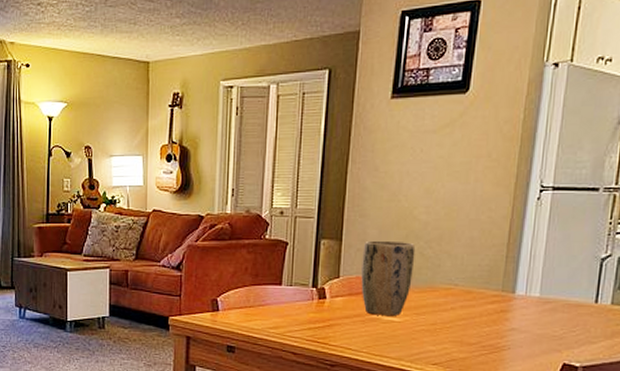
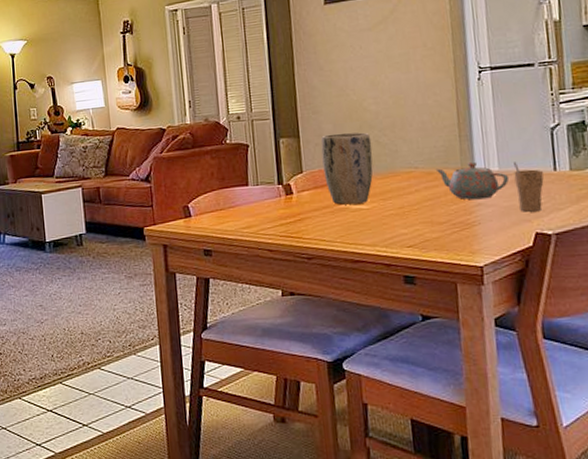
teapot: none [475,286,549,325] -> present [435,162,510,200]
cup: none [552,290,583,342] -> present [514,162,544,212]

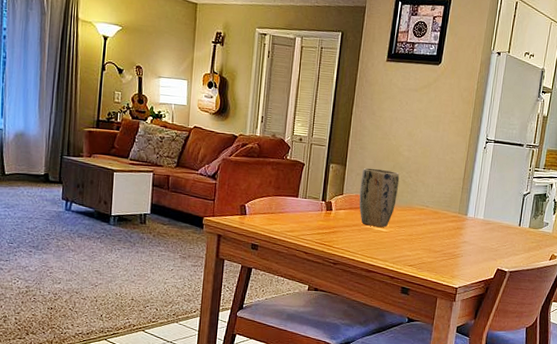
teapot: present [435,162,510,200] -> none [440,210,489,239]
cup: present [514,162,544,212] -> none [491,215,511,254]

